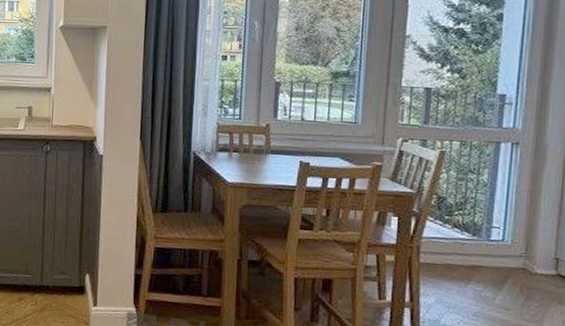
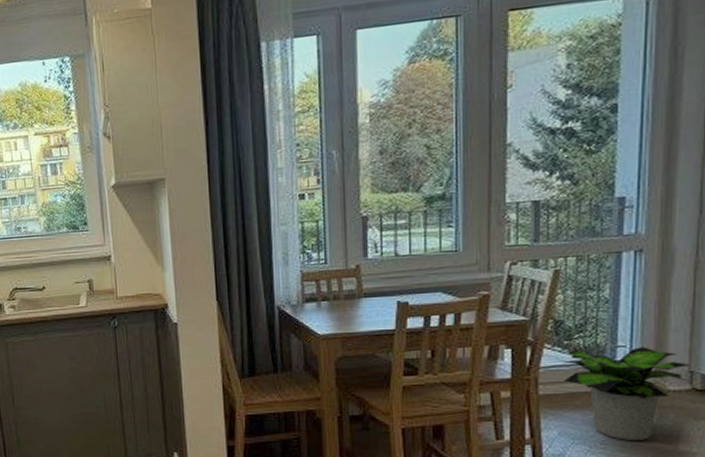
potted plant: none [443,225,557,318] -> present [563,347,691,442]

